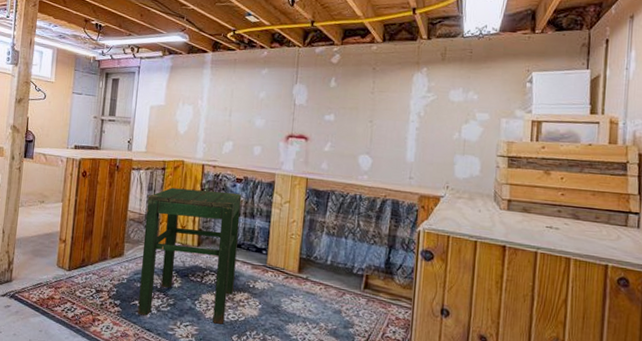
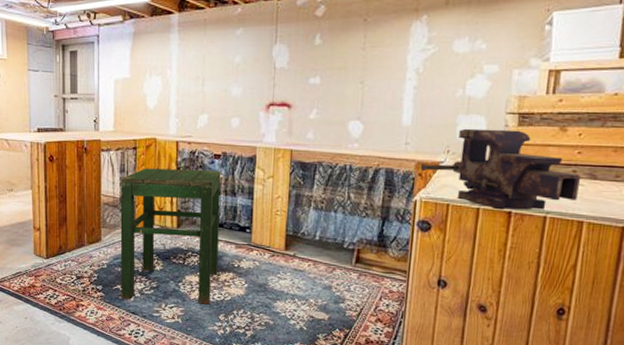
bench vise: none [423,167,565,245] -> present [420,128,580,210]

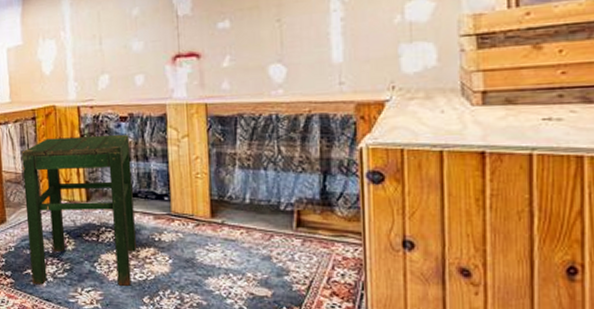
bench vise: present [420,128,580,210] -> none [361,54,570,151]

